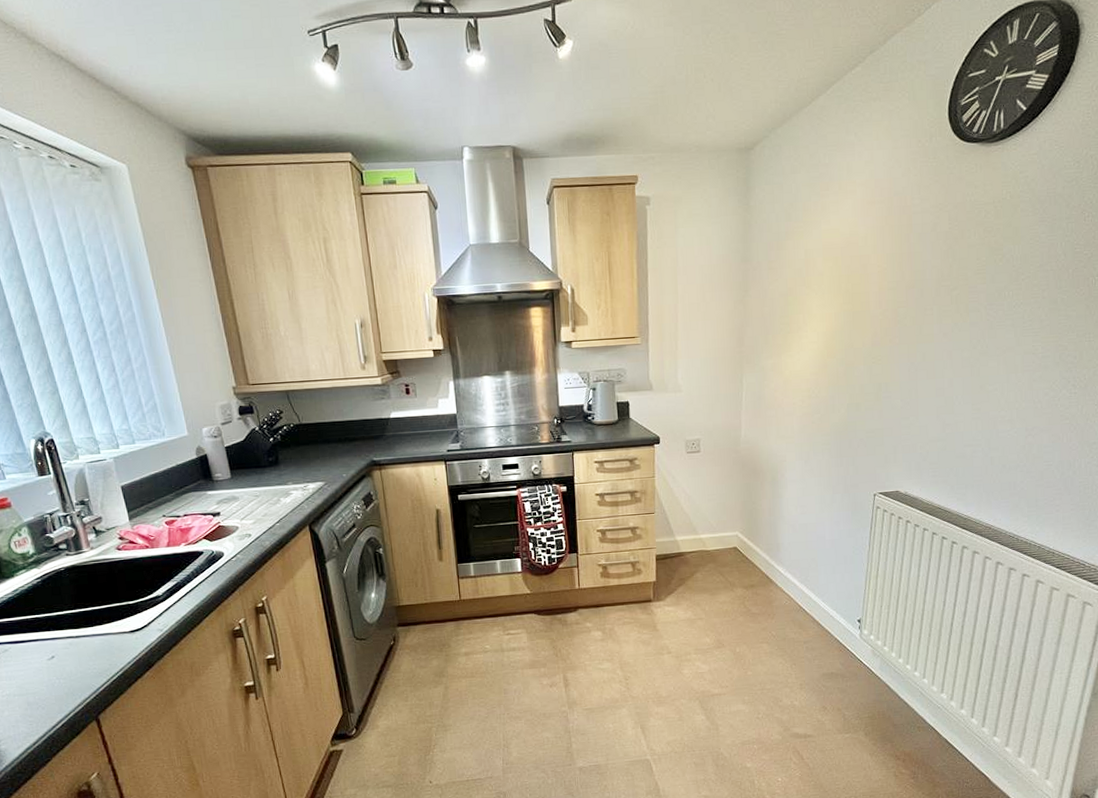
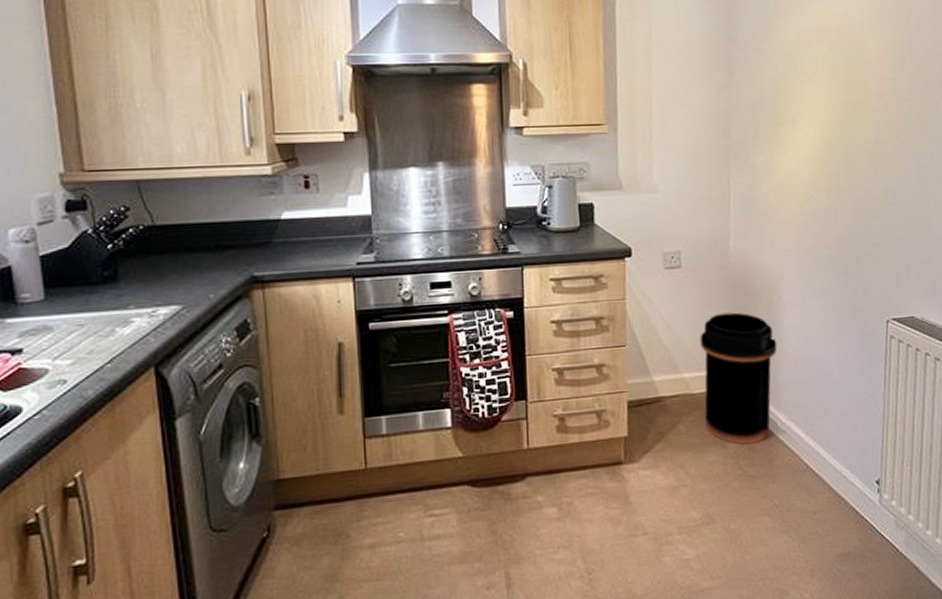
trash can: none [715,487,779,590] -> present [700,312,777,445]

